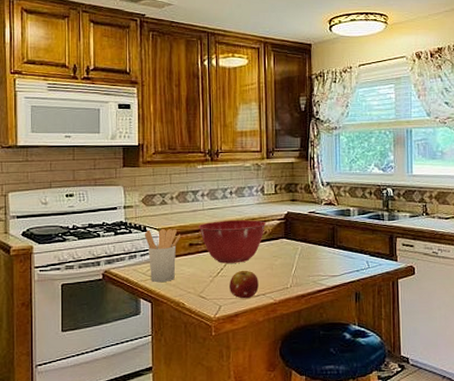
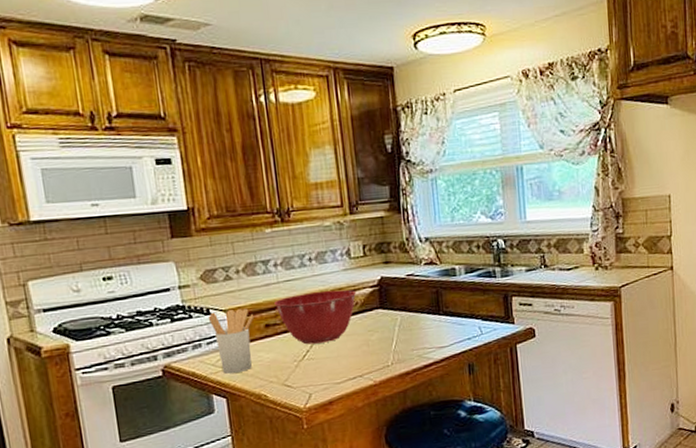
fruit: present [228,270,259,299] -> none [318,349,354,384]

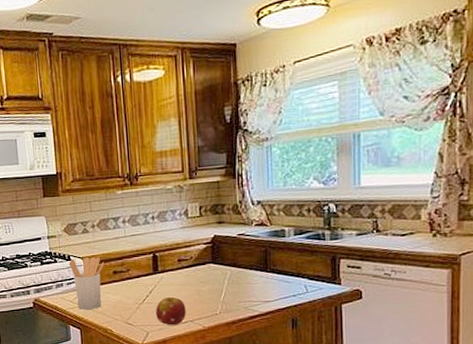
mixing bowl: present [274,289,357,345] -> none [121,245,192,290]
fruit: none [318,349,354,384] -> present [155,296,186,325]

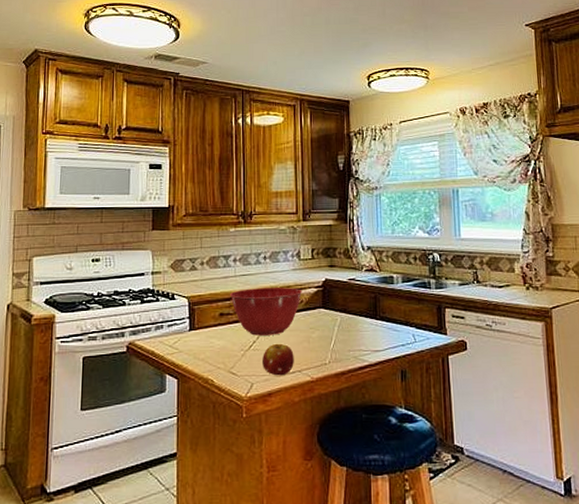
utensil holder: present [68,257,105,309] -> none [172,297,211,356]
mixing bowl: none [121,245,192,290] -> present [230,288,303,336]

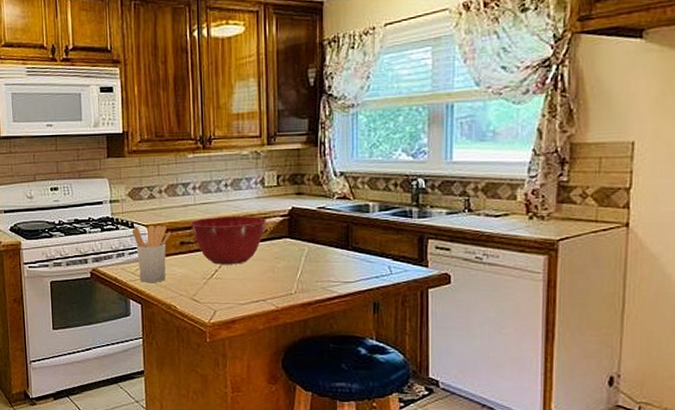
utensil holder: none [172,297,211,356] -> present [132,225,172,282]
fruit: present [261,343,294,376] -> none [224,272,258,304]

